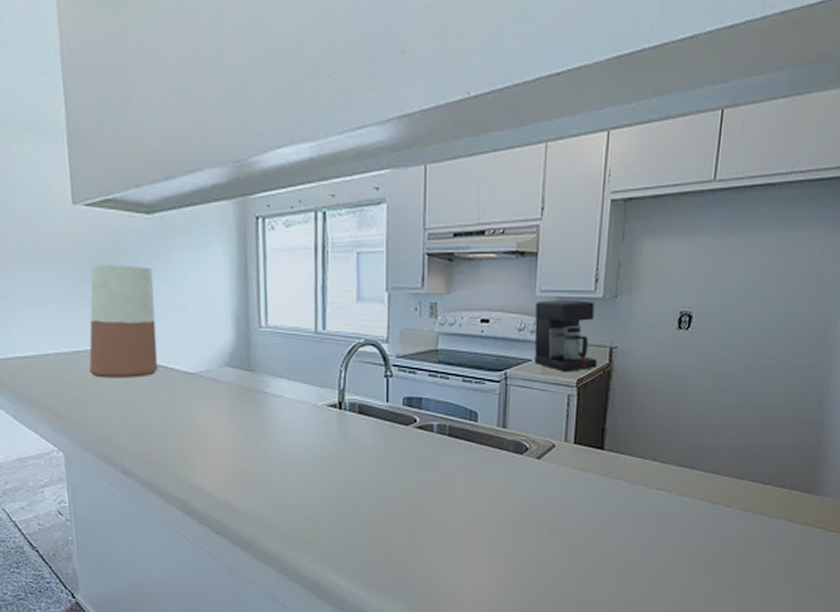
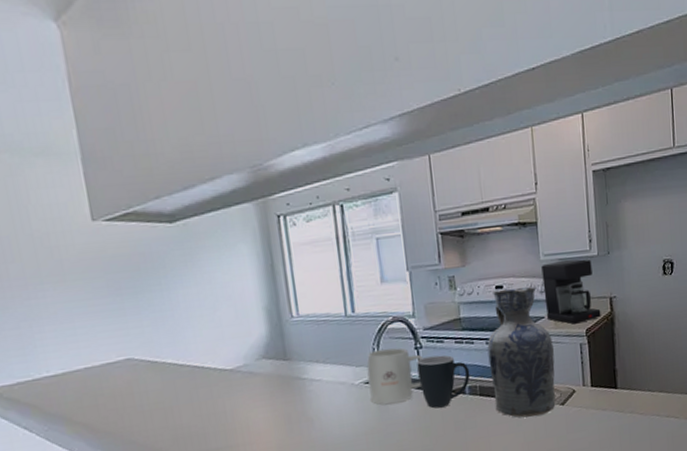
vase: present [89,265,158,378] -> none [116,273,194,387]
mug: none [331,373,393,433] -> present [366,347,424,406]
mug: none [385,387,441,443] -> present [416,355,470,409]
ceramic jug: none [463,323,538,468] -> present [487,286,556,418]

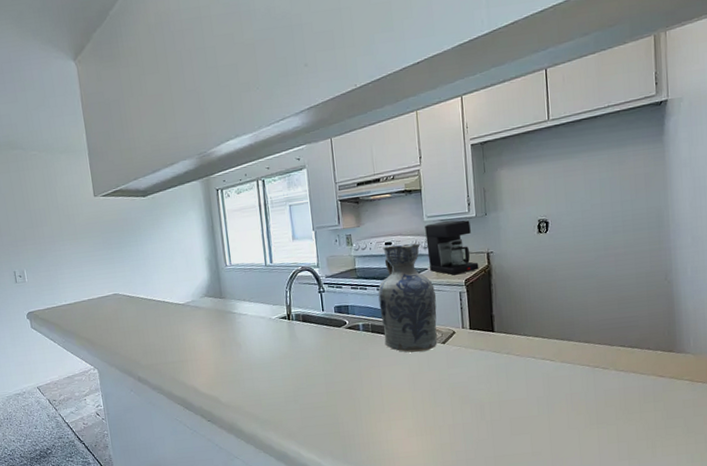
mug: present [366,347,424,406] -> none [281,291,326,337]
mug: present [416,355,470,409] -> none [320,298,364,341]

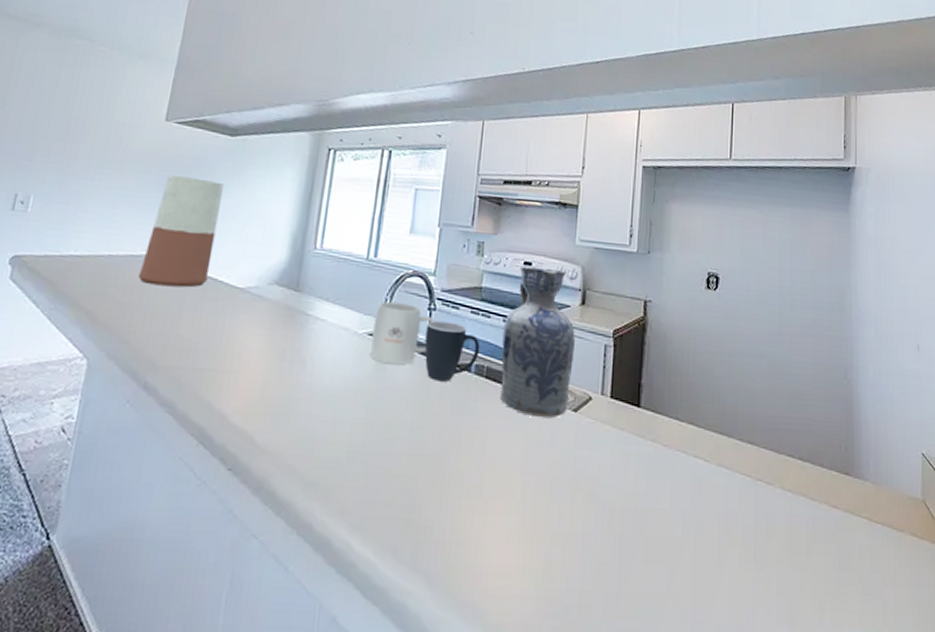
vase: none [108,233,158,314] -> present [139,175,225,288]
mug: none [281,291,326,337] -> present [370,302,435,367]
mug: none [320,298,364,341] -> present [424,321,480,382]
coffee maker: present [425,219,479,275] -> none [573,249,633,322]

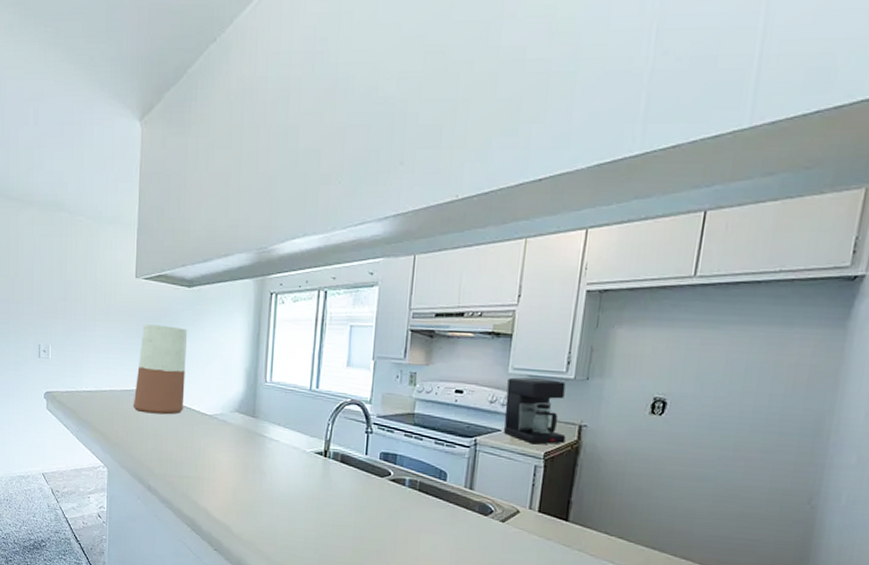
mug: present [370,302,435,367] -> none [317,426,372,479]
mug: present [424,321,480,382] -> none [363,442,413,493]
ceramic jug: present [500,265,576,419] -> none [431,393,506,527]
coffee maker: none [573,249,633,322] -> present [504,377,566,445]

